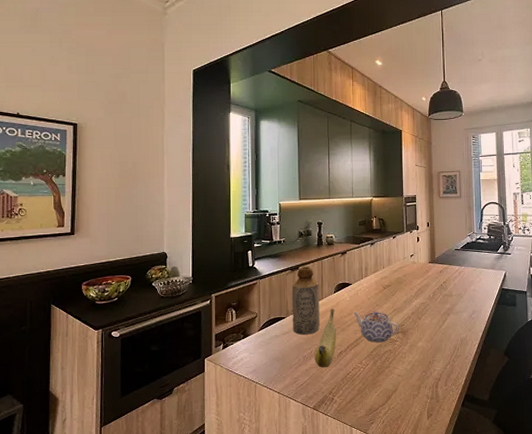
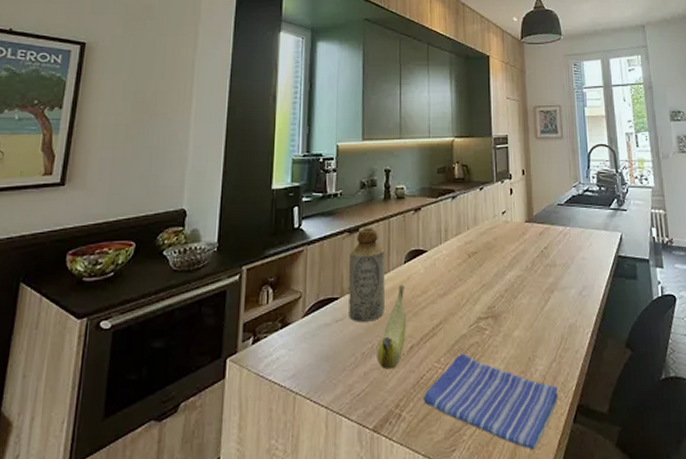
dish towel: none [349,357,451,424] -> present [422,353,559,449]
teapot: present [352,311,400,343] -> none [428,287,490,332]

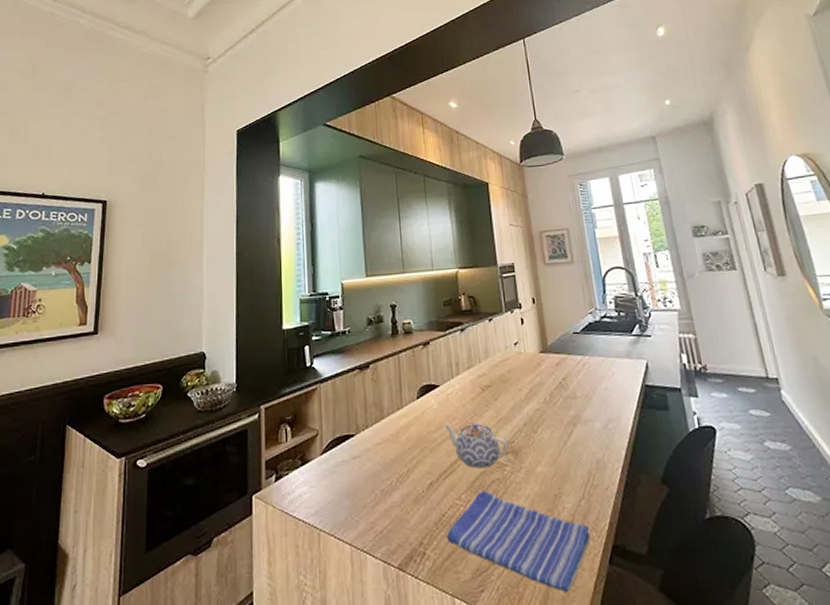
bottle: present [348,228,385,322] -> none [361,364,401,459]
banana: present [377,283,407,370] -> none [396,419,424,507]
teapot: none [428,287,490,332] -> present [443,422,510,468]

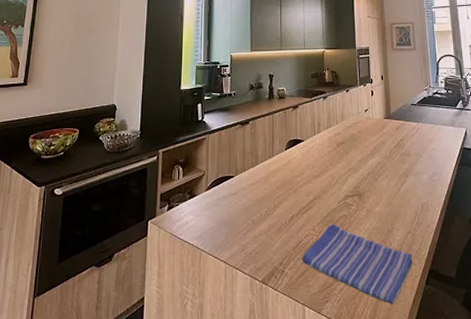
teapot: present [443,422,510,468] -> none [305,170,356,206]

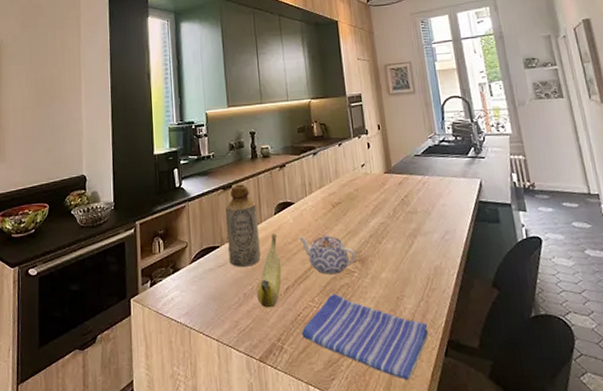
bottle: none [241,121,270,196] -> present [225,184,261,267]
banana: none [264,166,288,234] -> present [257,232,282,308]
teapot: none [305,170,356,206] -> present [298,235,357,275]

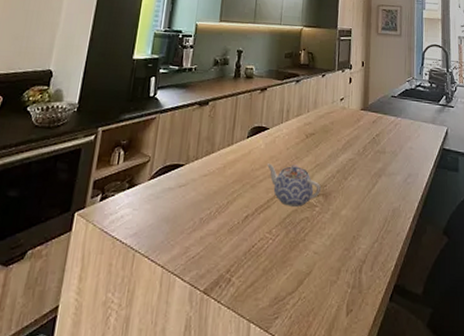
bottle: present [225,184,261,267] -> none [191,102,231,190]
banana: present [257,232,282,308] -> none [213,156,246,236]
dish towel: present [301,293,429,380] -> none [252,226,378,323]

